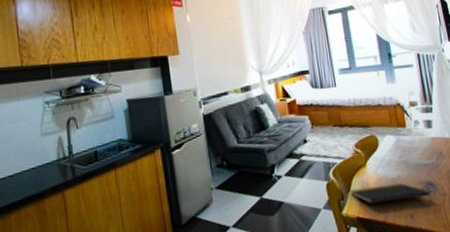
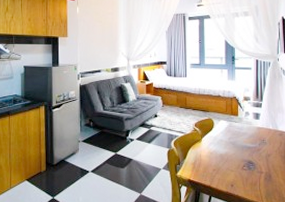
notepad: present [349,183,433,204] -> none [185,158,251,177]

